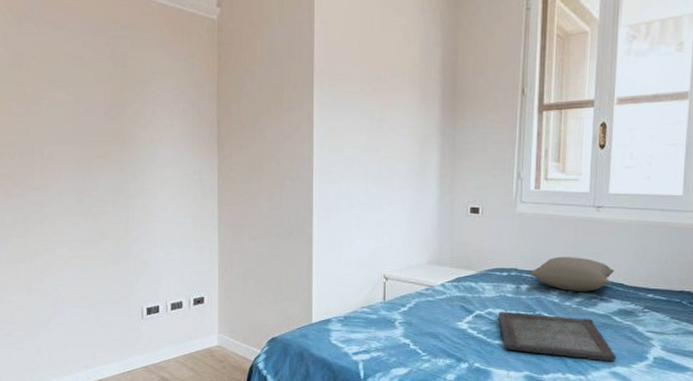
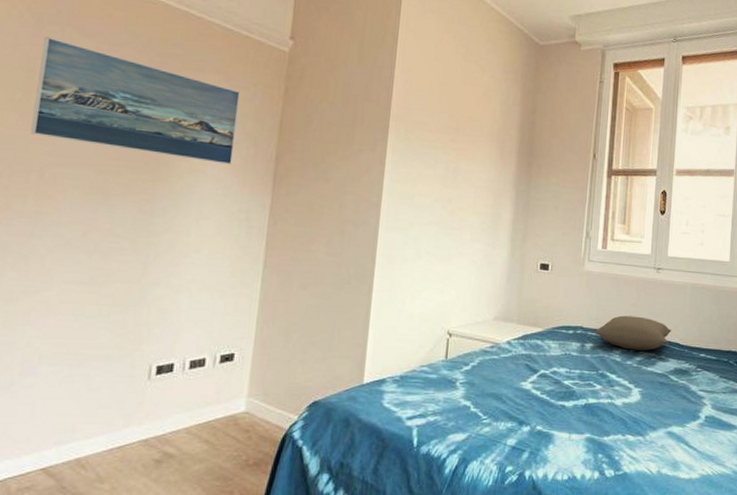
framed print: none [25,34,182,132] -> present [30,37,240,165]
serving tray: present [498,311,617,361] -> none [562,370,673,421]

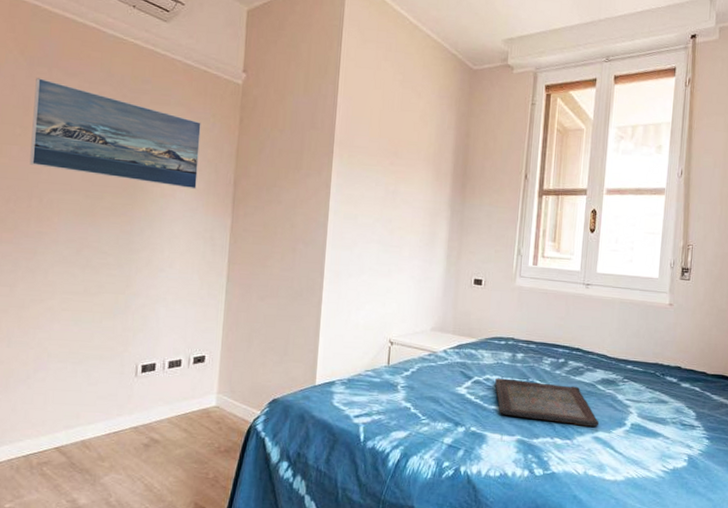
serving tray: none [562,370,673,421] -> present [495,378,600,427]
pillow: present [594,315,672,351] -> none [525,328,600,361]

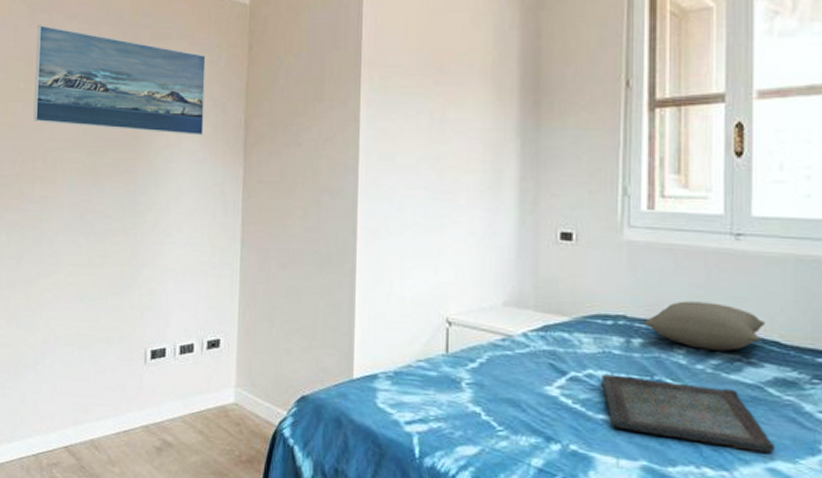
pillow: none [525,328,600,361] -> present [644,301,766,351]

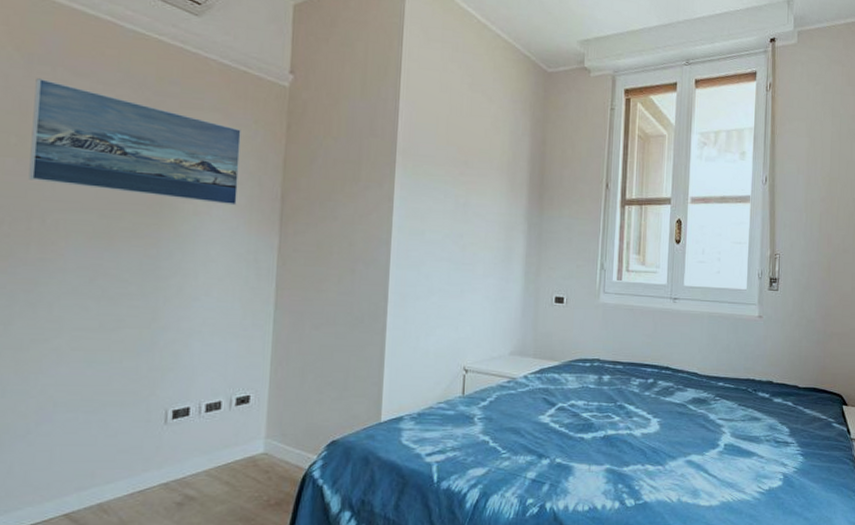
serving tray: present [602,374,776,453] -> none [581,403,692,450]
pillow: present [644,301,766,351] -> none [611,347,690,381]

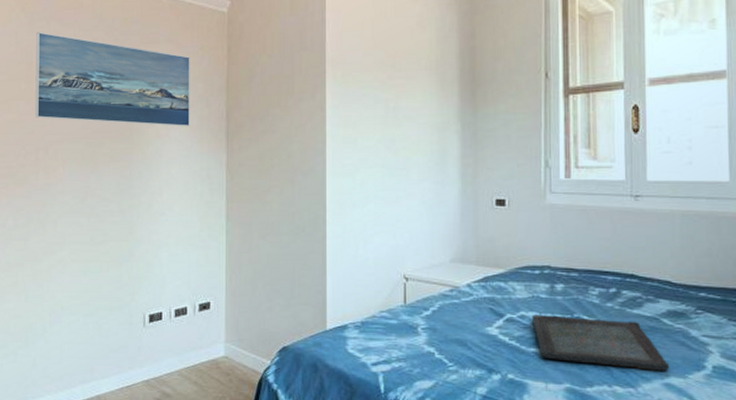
serving tray: none [581,403,692,450] -> present [532,314,670,371]

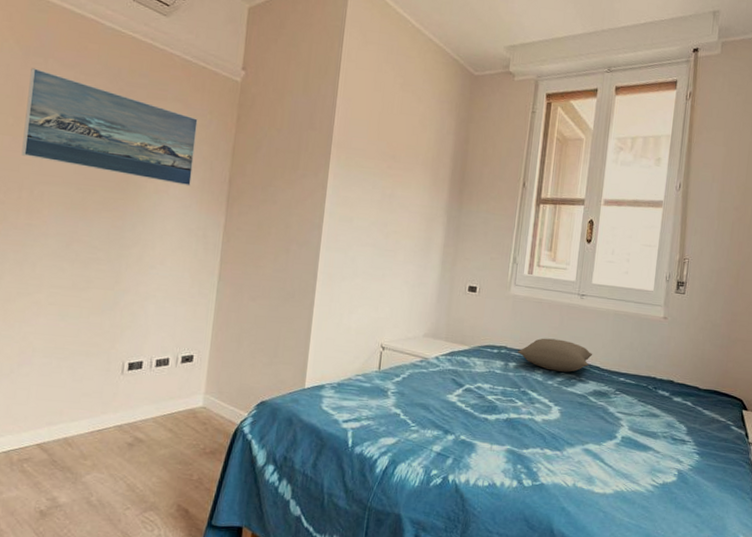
serving tray: present [532,314,670,371] -> none [486,386,590,439]
pillow: none [565,252,660,291] -> present [518,338,593,372]

